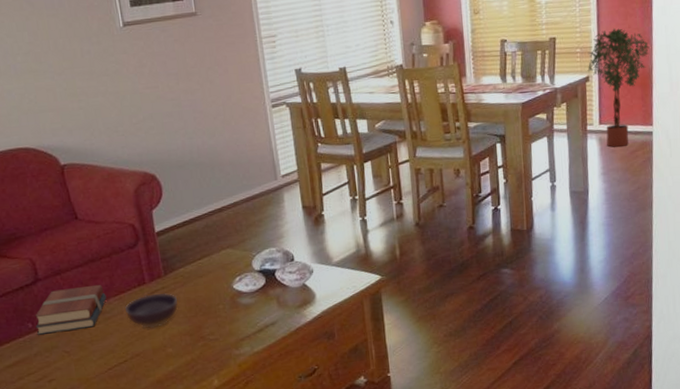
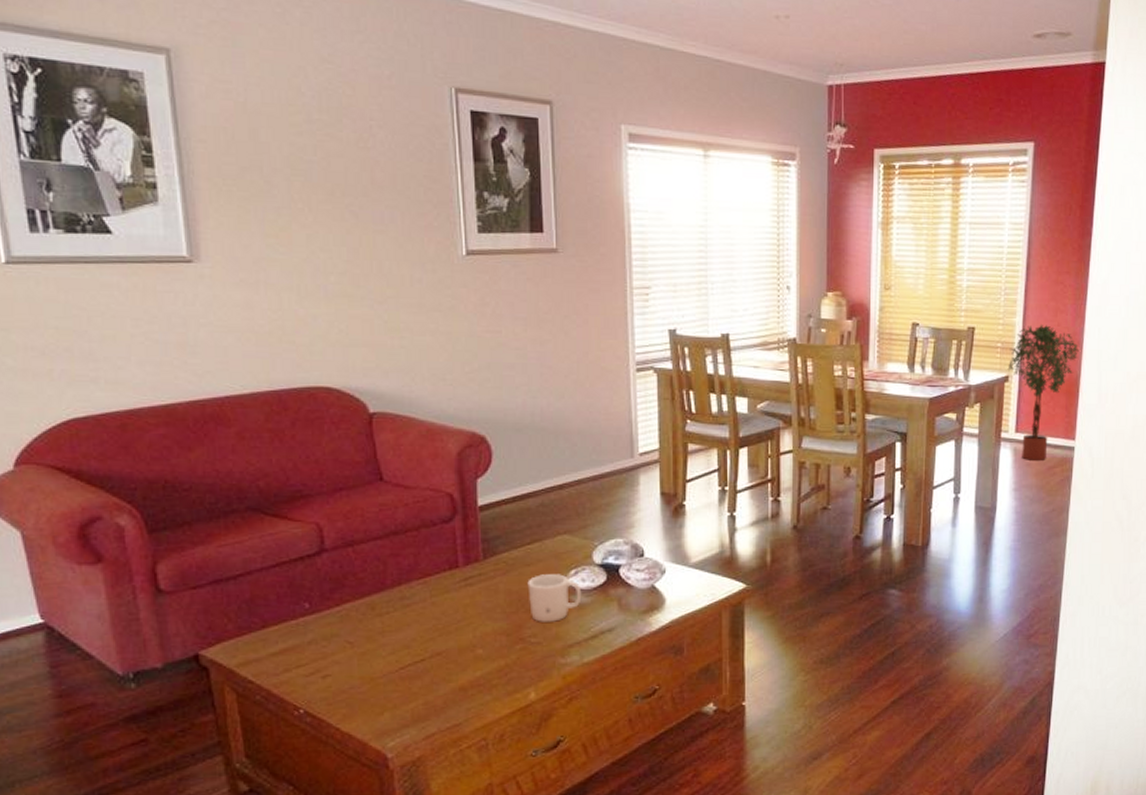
books: present [35,284,107,335] -> none [313,562,408,618]
bowl: present [125,292,178,328] -> none [430,580,496,622]
mug: none [202,281,247,322] -> present [527,574,582,622]

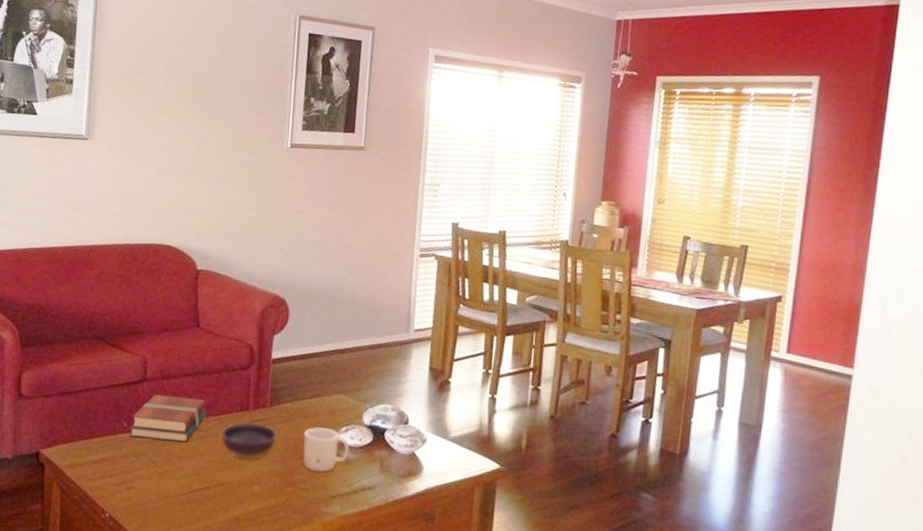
books: none [313,562,408,618] -> present [130,394,207,443]
bowl: none [430,580,496,622] -> present [222,422,277,459]
potted tree: present [1007,325,1080,460] -> none [781,249,862,385]

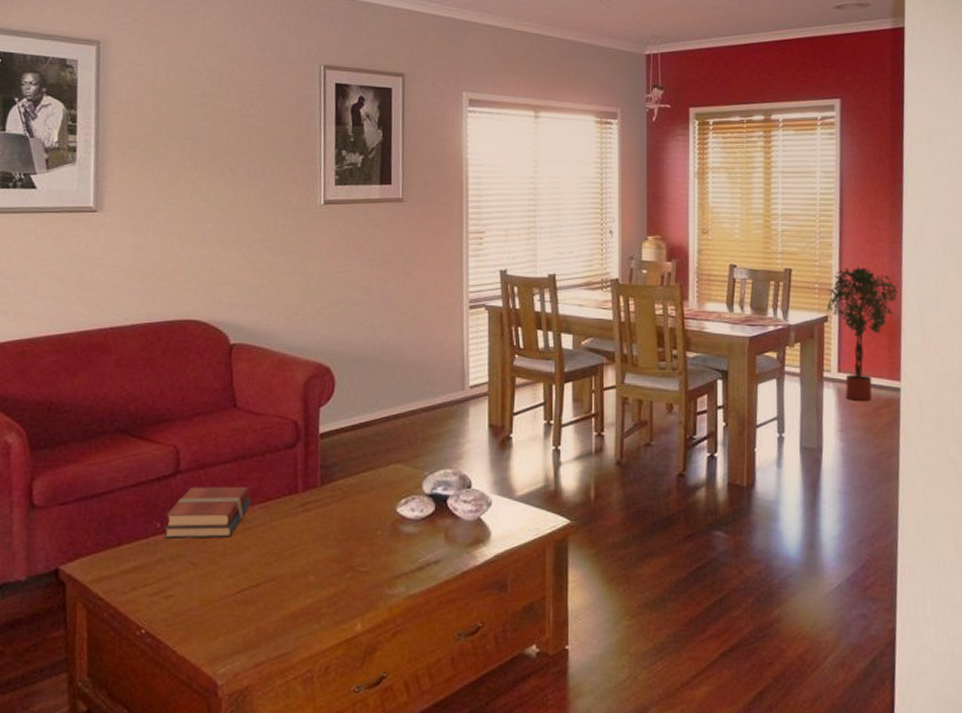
bowl: present [222,422,277,459] -> none [269,506,330,547]
mug: present [303,427,350,472] -> none [360,502,411,551]
potted tree: none [781,249,862,385] -> present [826,267,899,401]

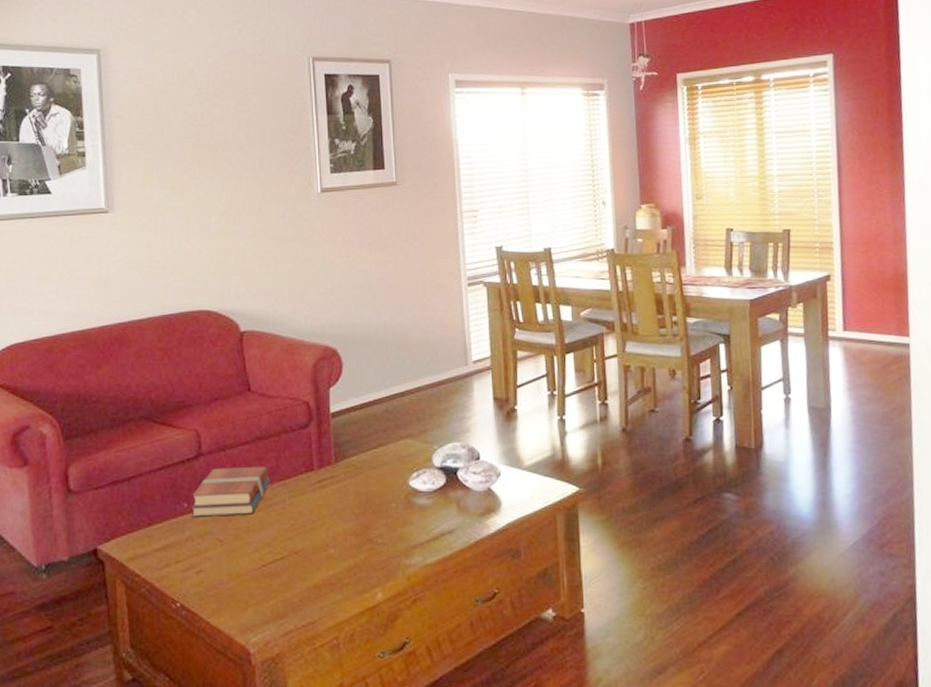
potted tree: present [826,267,899,401] -> none [828,223,904,359]

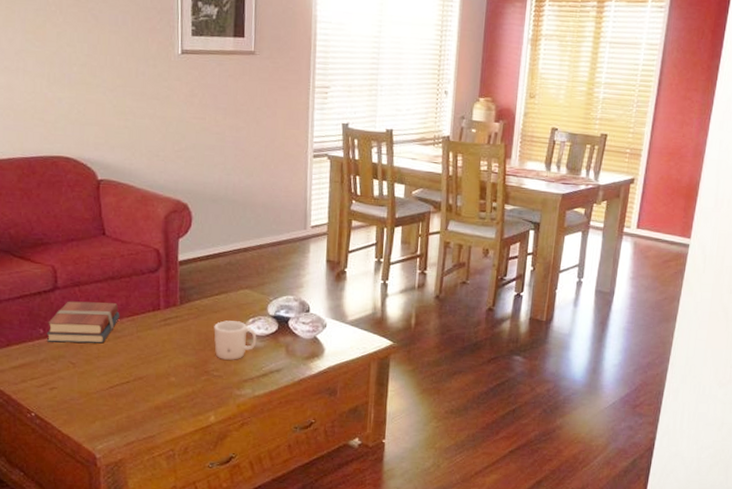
mug: none [374,476,423,523] -> present [214,320,257,360]

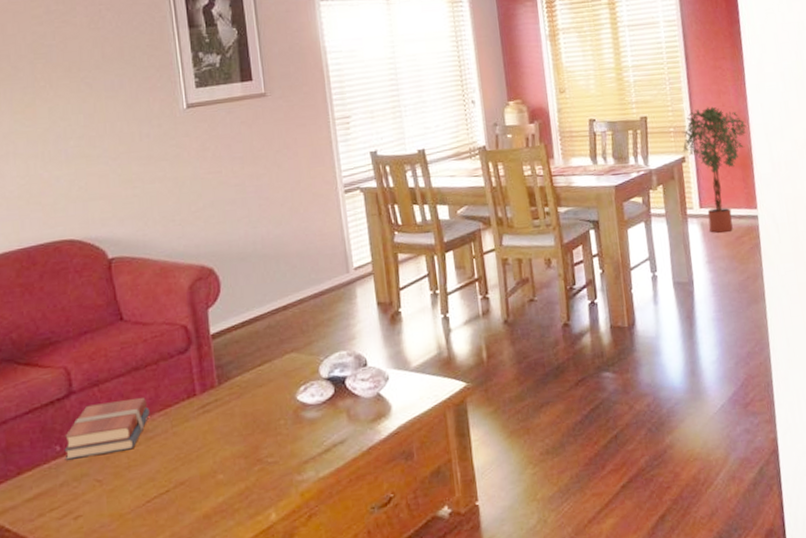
mug: present [214,320,257,360] -> none [260,391,313,442]
potted tree: none [633,135,701,254] -> present [681,107,747,233]

